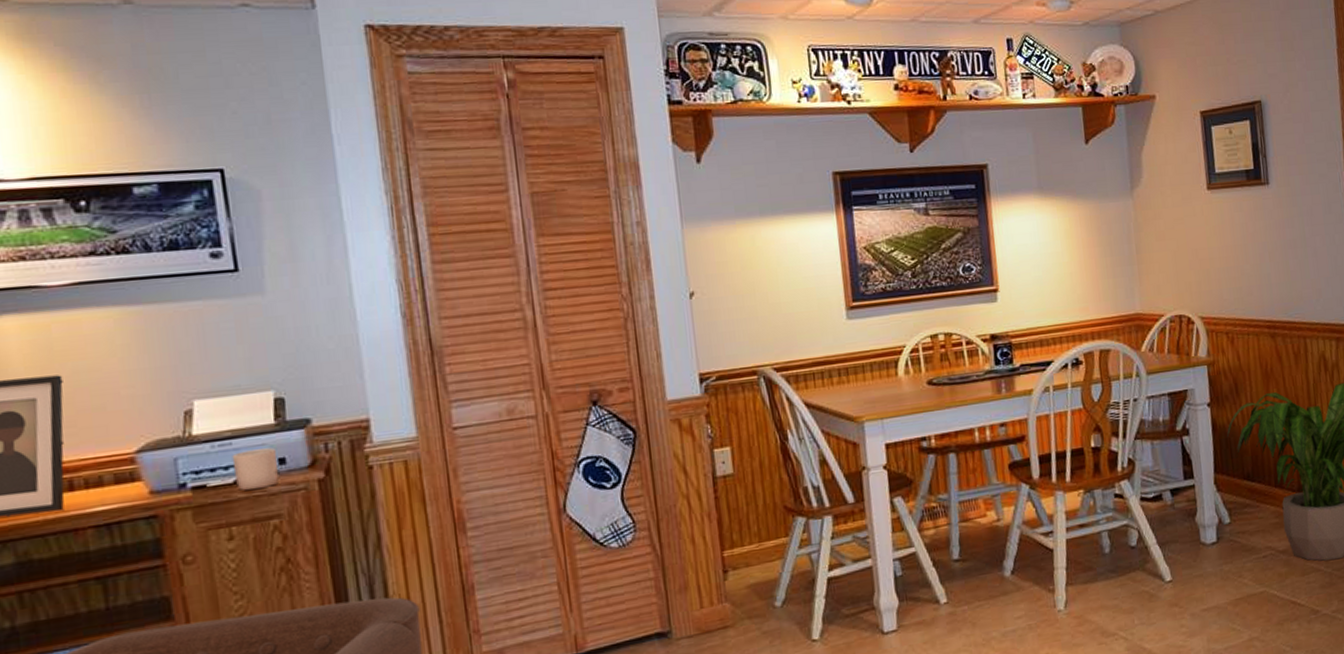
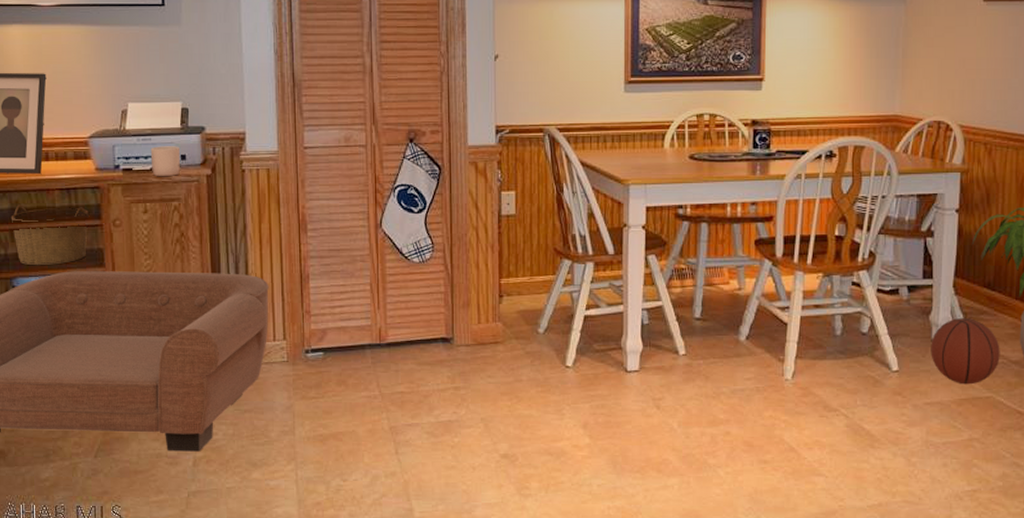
basket: none [17,545,144,637] -> present [11,204,89,266]
basketball: none [1200,513,1268,584] -> present [931,318,1000,385]

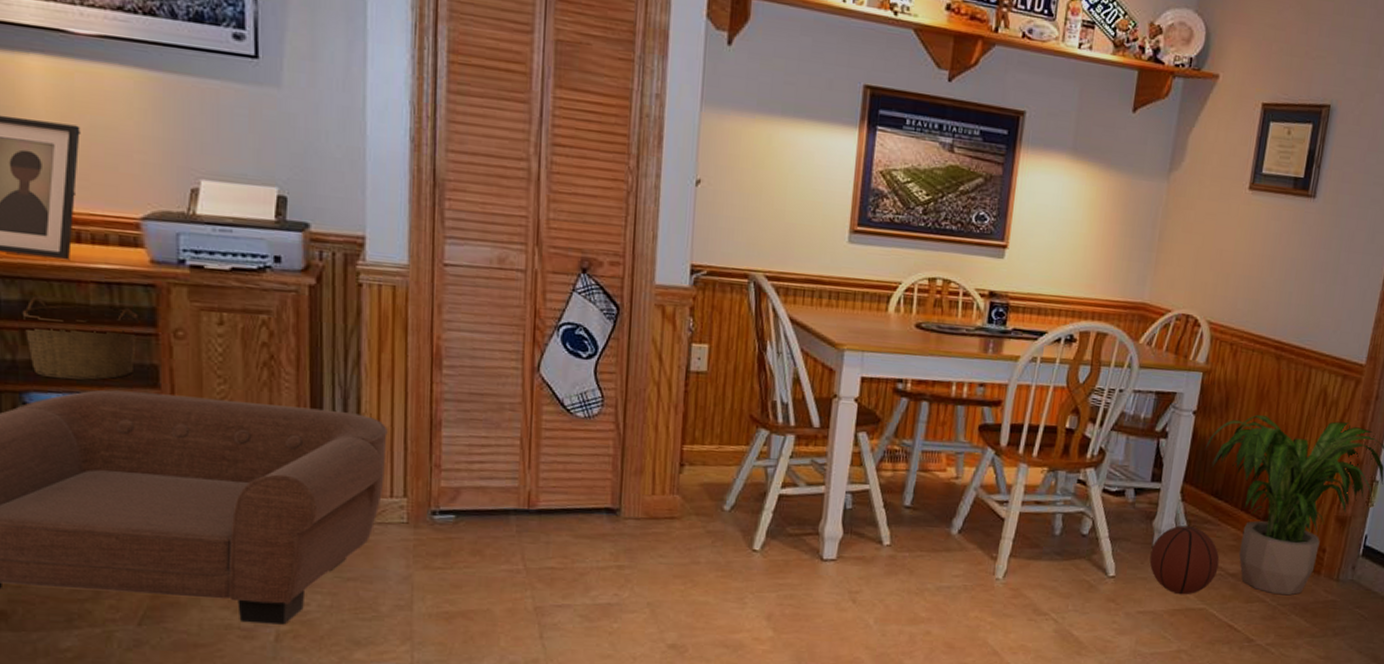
mug: present [150,146,181,177] -> none [230,241,274,282]

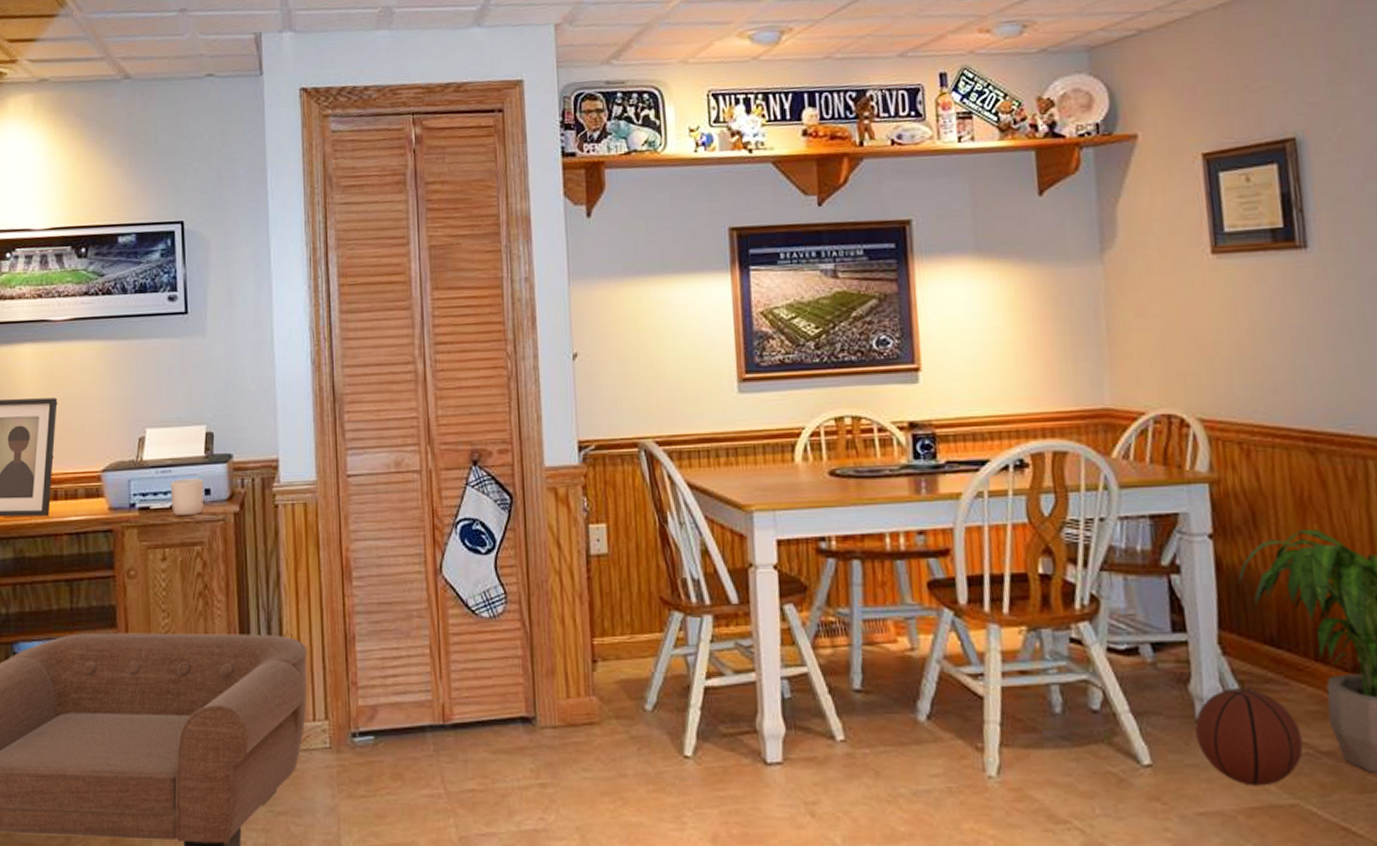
basket: present [22,296,138,380] -> none [14,553,100,628]
mug: none [230,241,274,282] -> present [170,478,205,517]

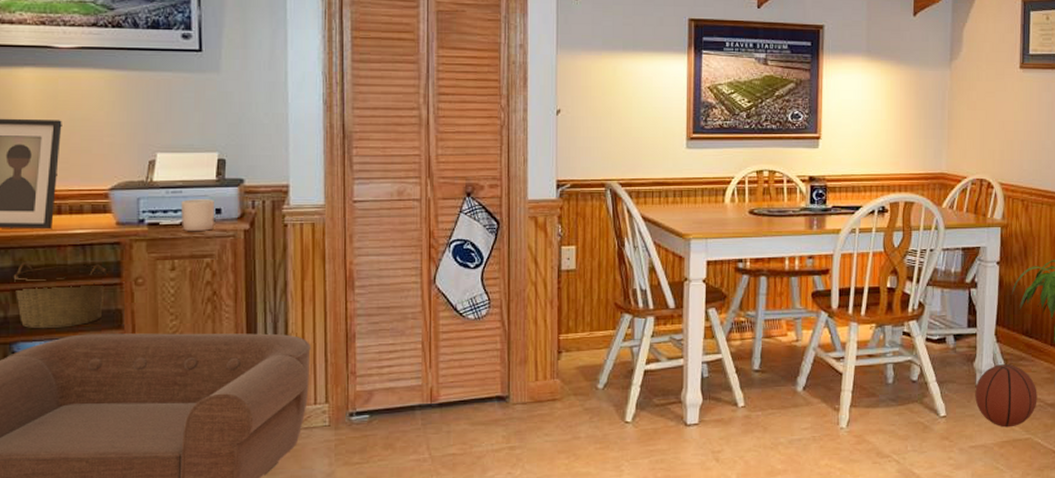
basket: none [14,553,100,628] -> present [13,262,106,329]

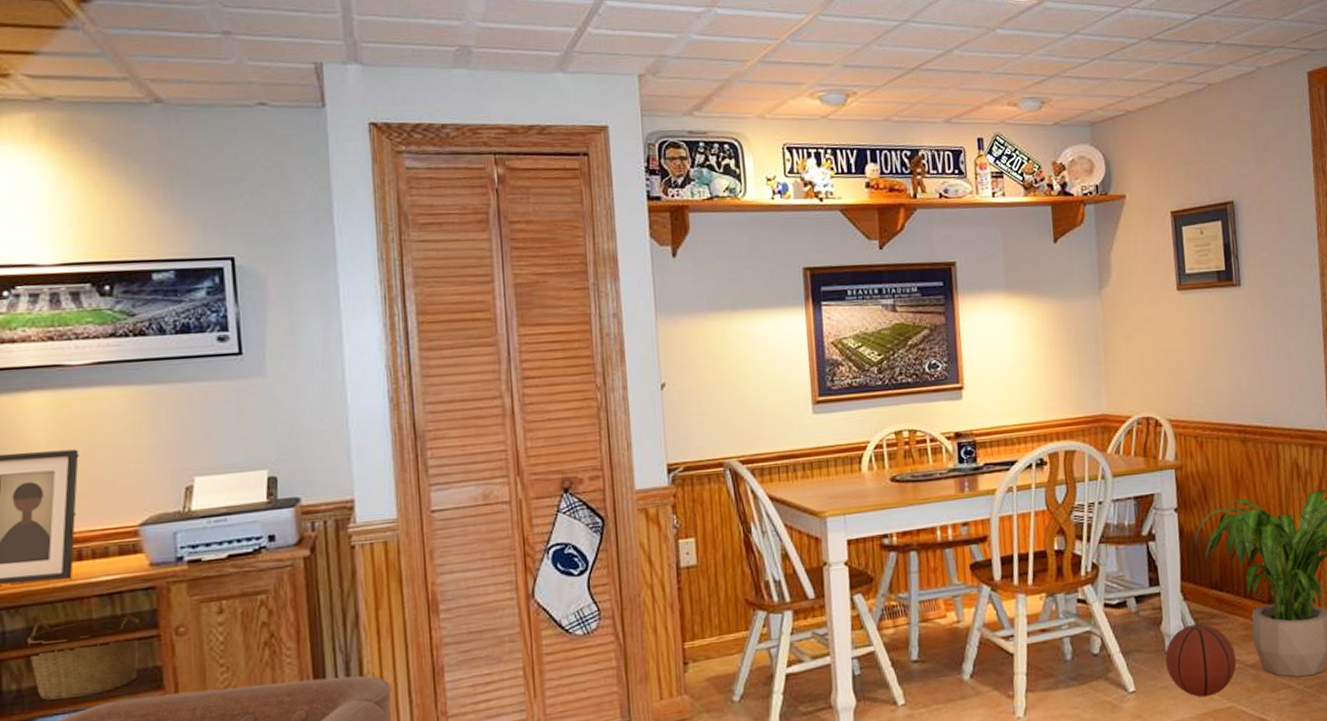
mug: present [180,199,216,232] -> none [226,525,268,566]

